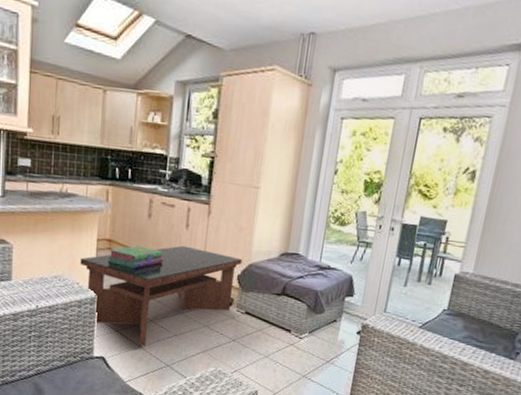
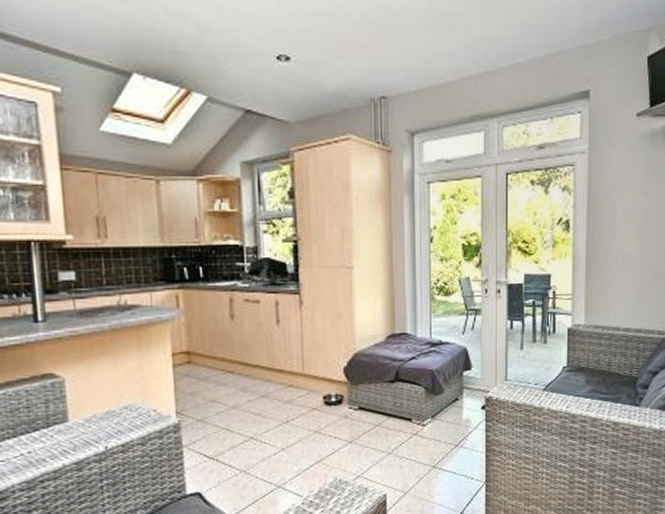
coffee table: present [80,245,242,346] -> none [154,344,346,470]
stack of books: present [108,245,164,269] -> none [189,353,256,381]

